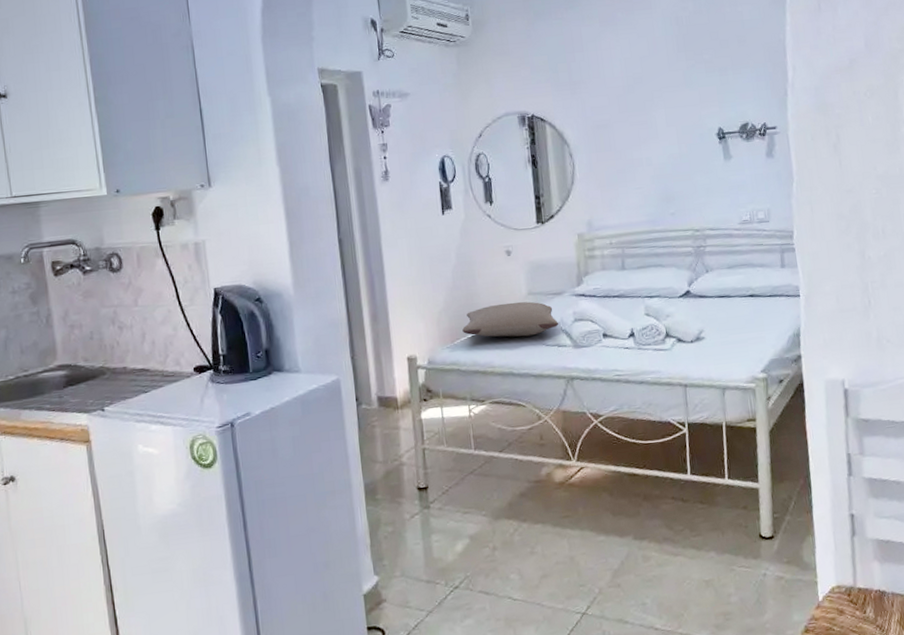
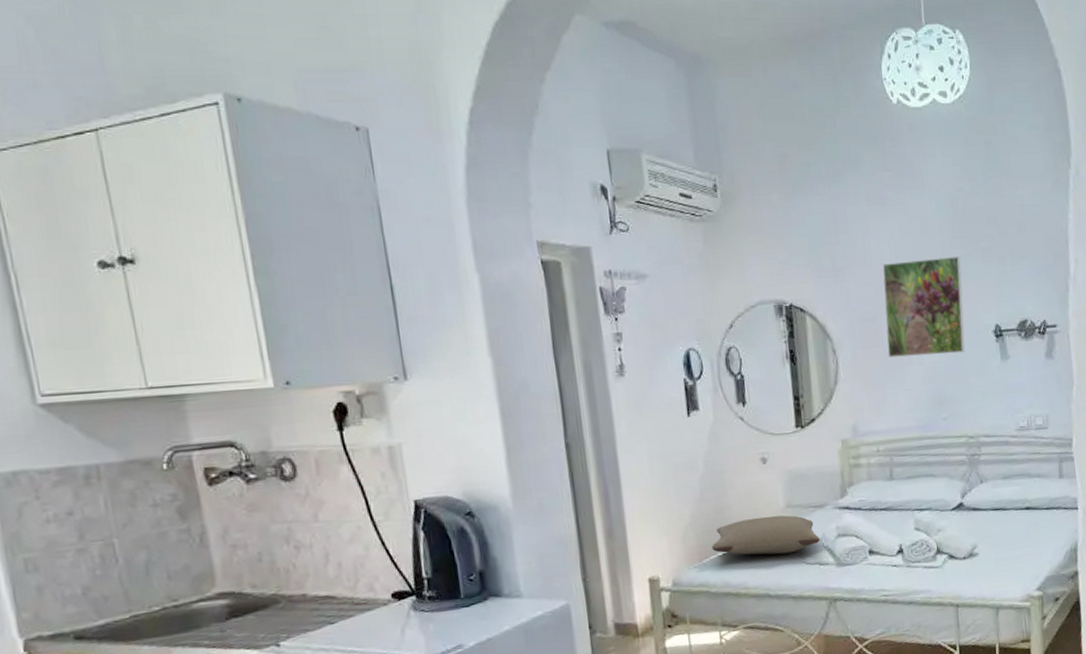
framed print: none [614,67,690,160] -> present [882,255,965,358]

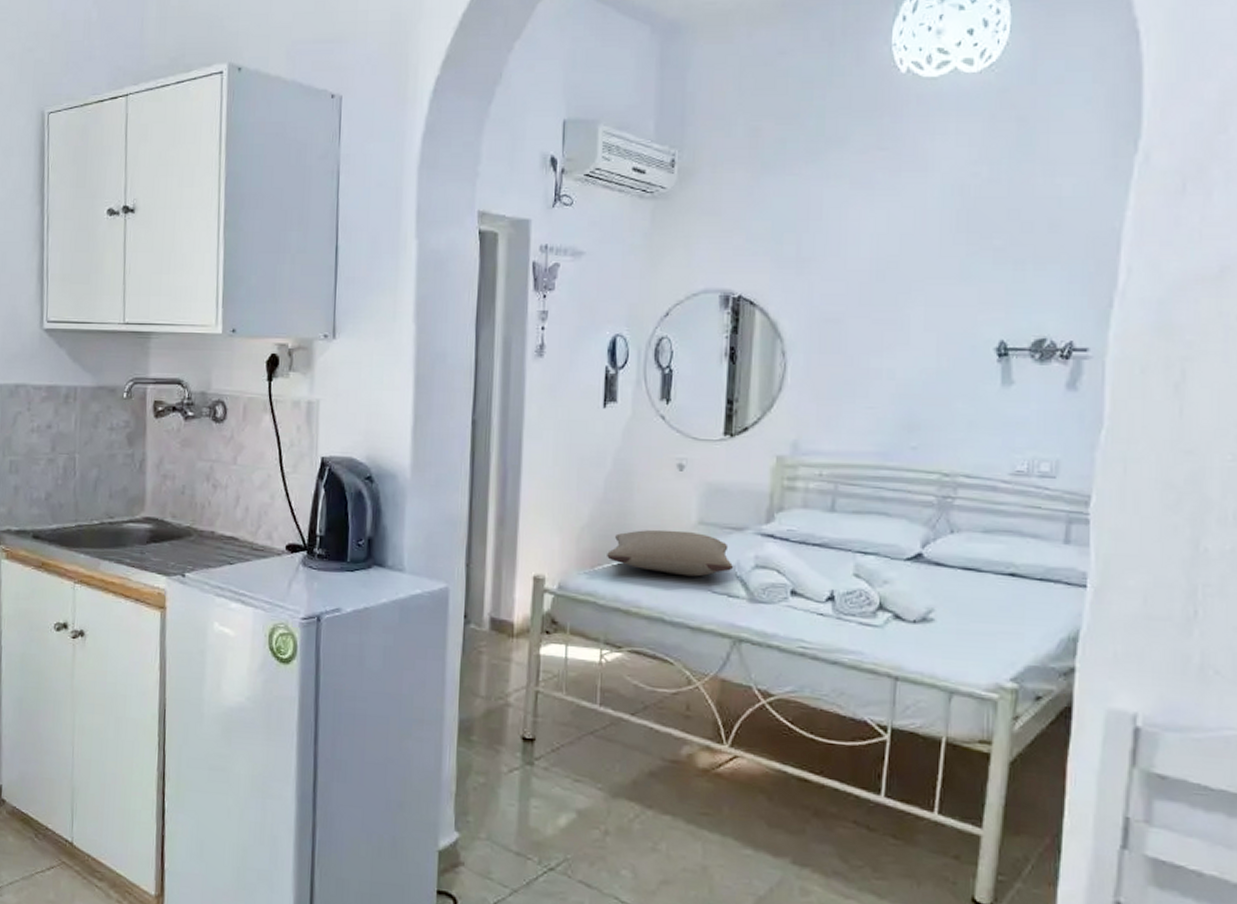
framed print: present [882,255,965,358] -> none [850,253,964,371]

